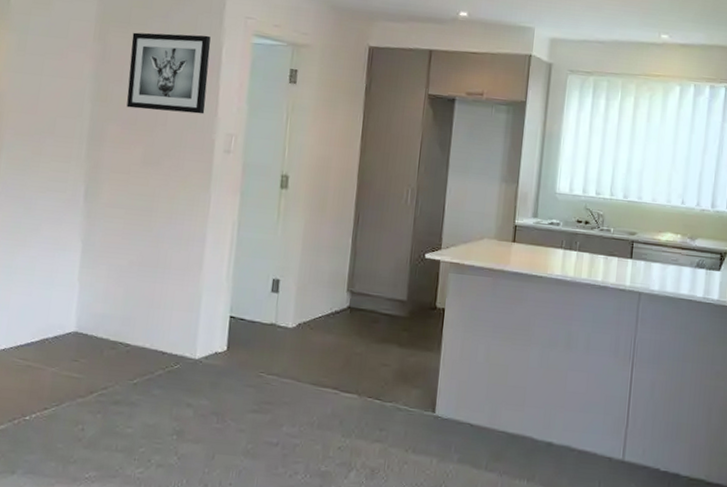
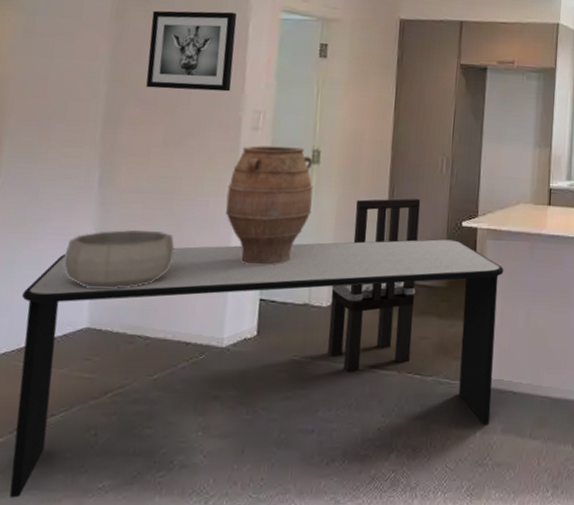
dining table: none [10,262,466,480] -> present [9,239,504,498]
decorative bowl: none [53,242,153,298] -> present [63,229,175,290]
vase: none [198,168,282,285] -> present [225,145,313,266]
dining chair: none [292,226,385,392] -> present [328,198,421,372]

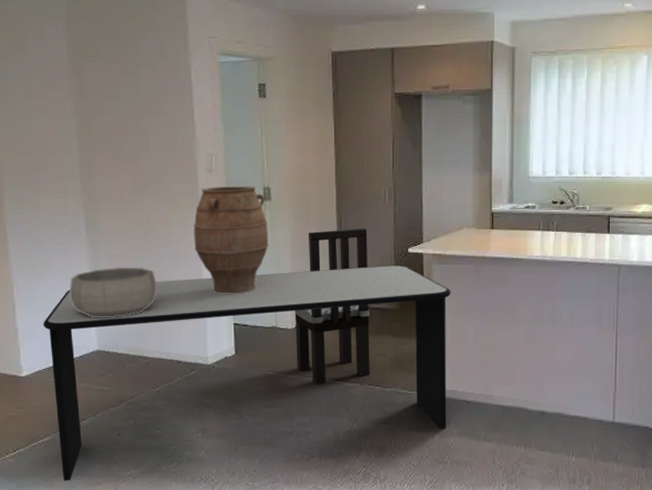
wall art: present [146,10,237,92] -> none [105,60,183,139]

